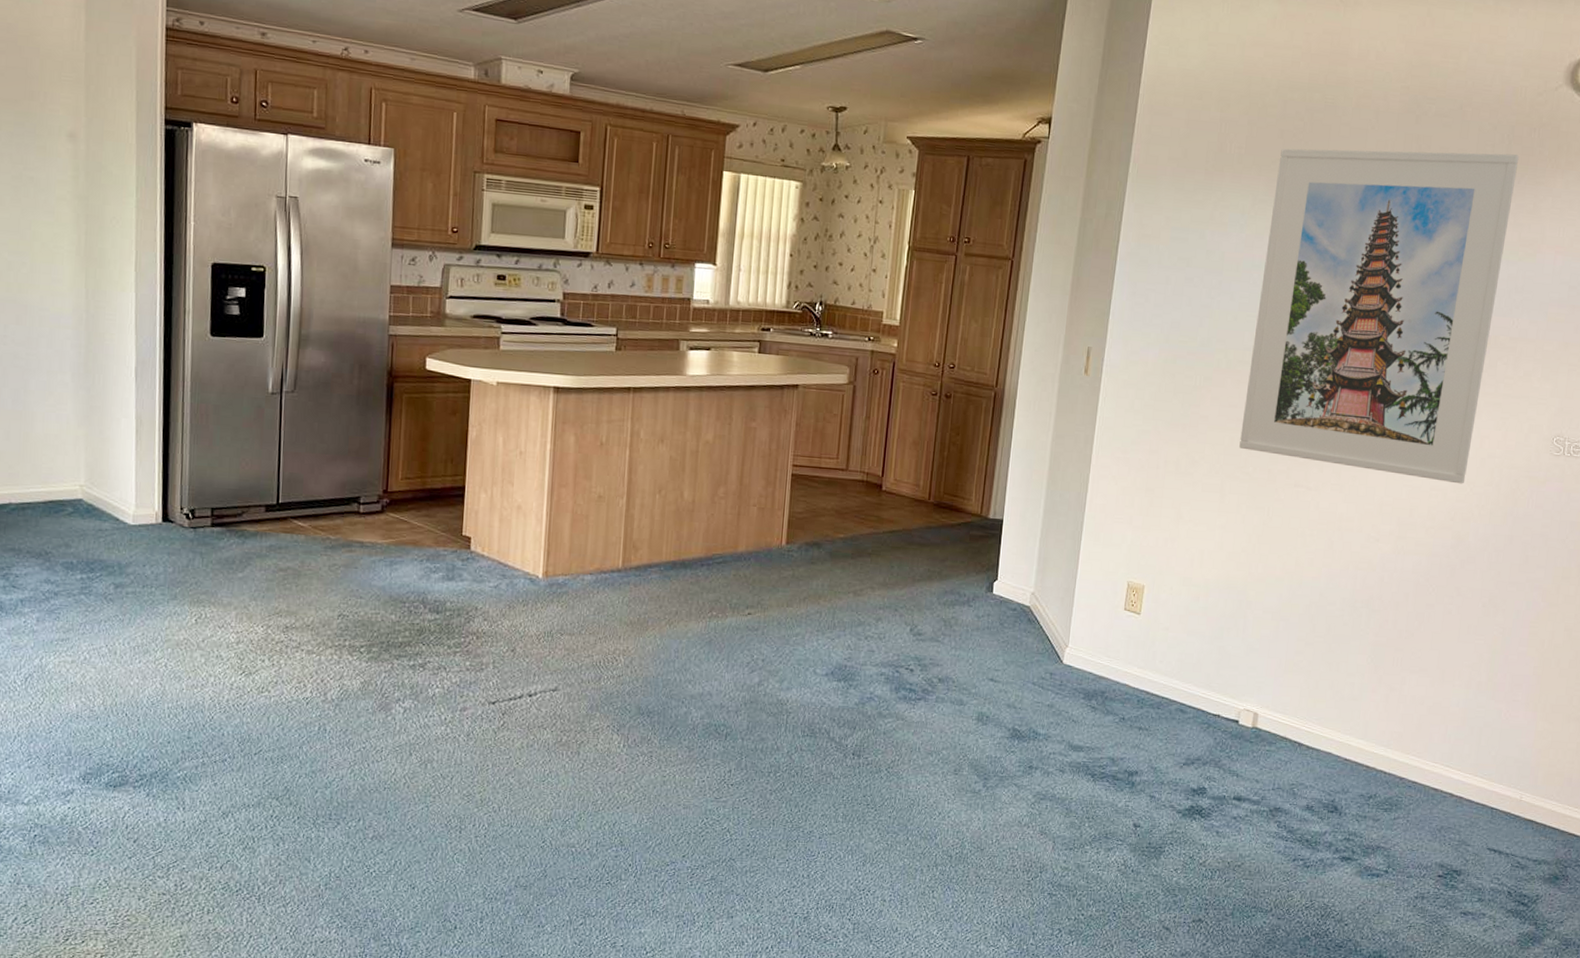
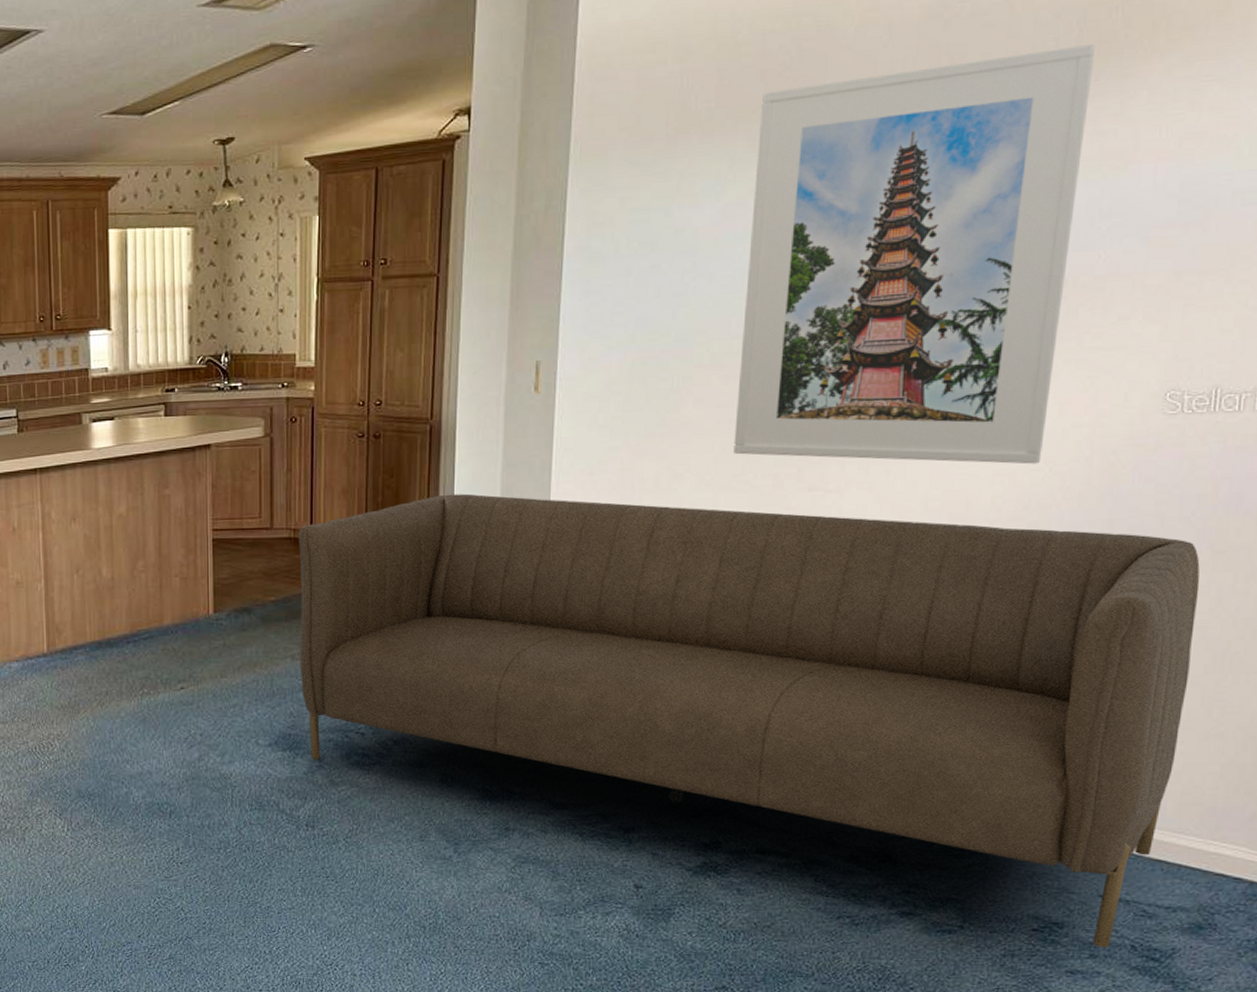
sofa: none [860,456,1570,893] -> present [298,493,1200,948]

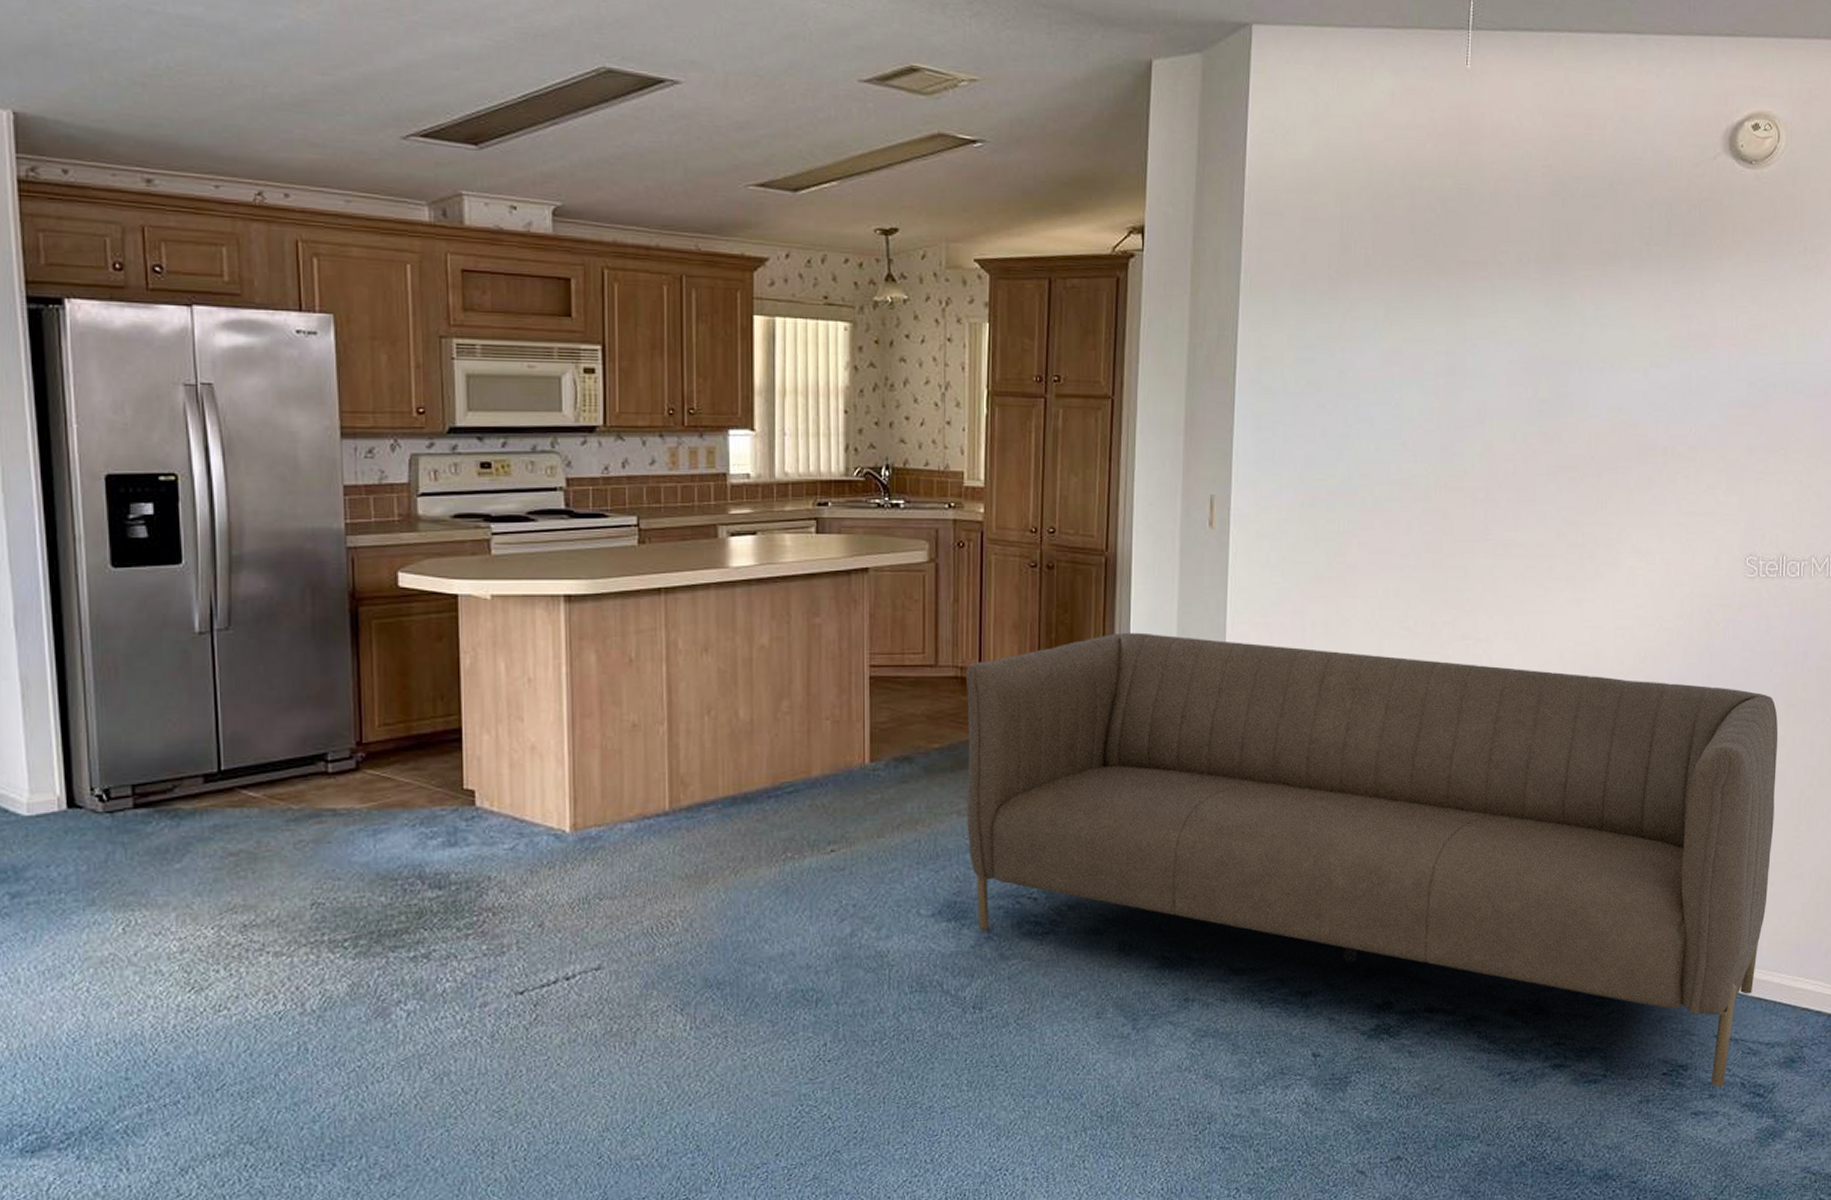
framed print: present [734,44,1096,465] -> none [1396,236,1681,620]

